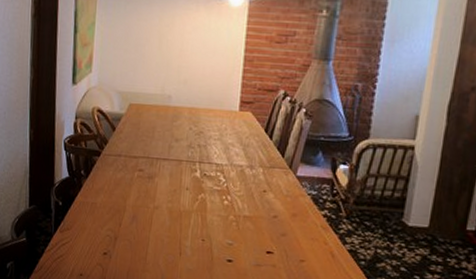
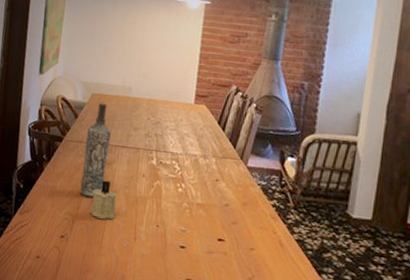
bottle: none [121,112,151,213] -> present [80,102,111,197]
candle: none [133,194,160,235] -> present [90,180,117,220]

